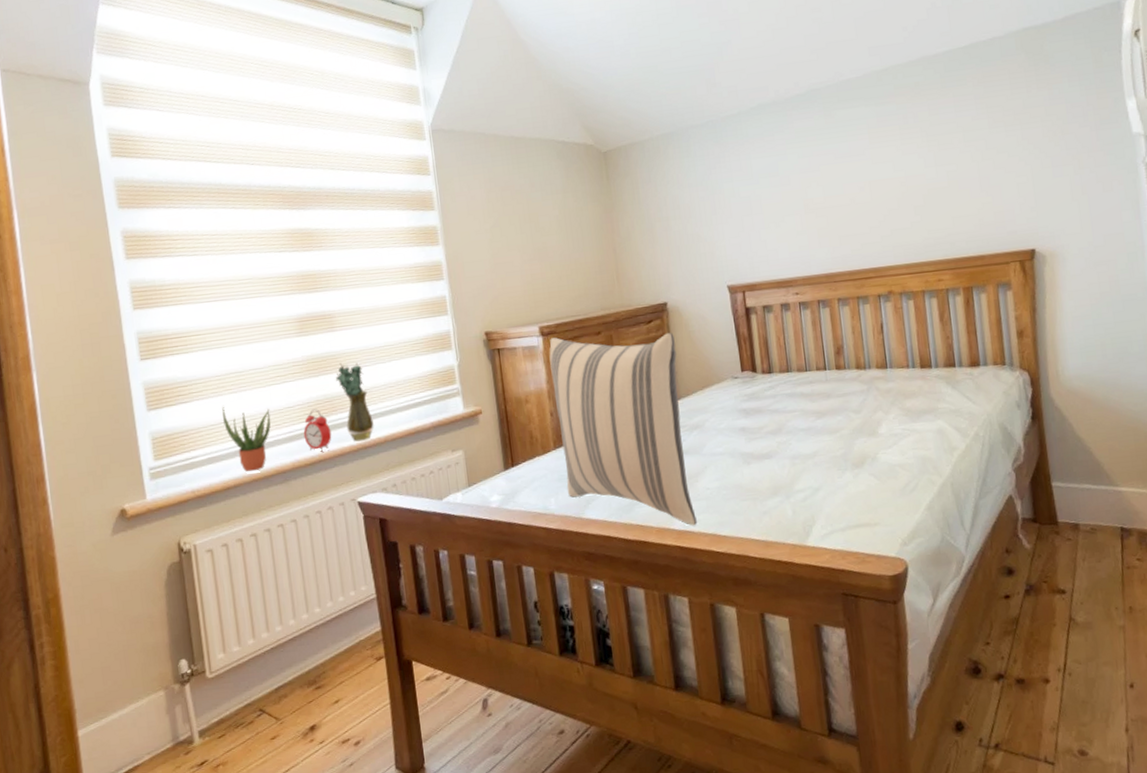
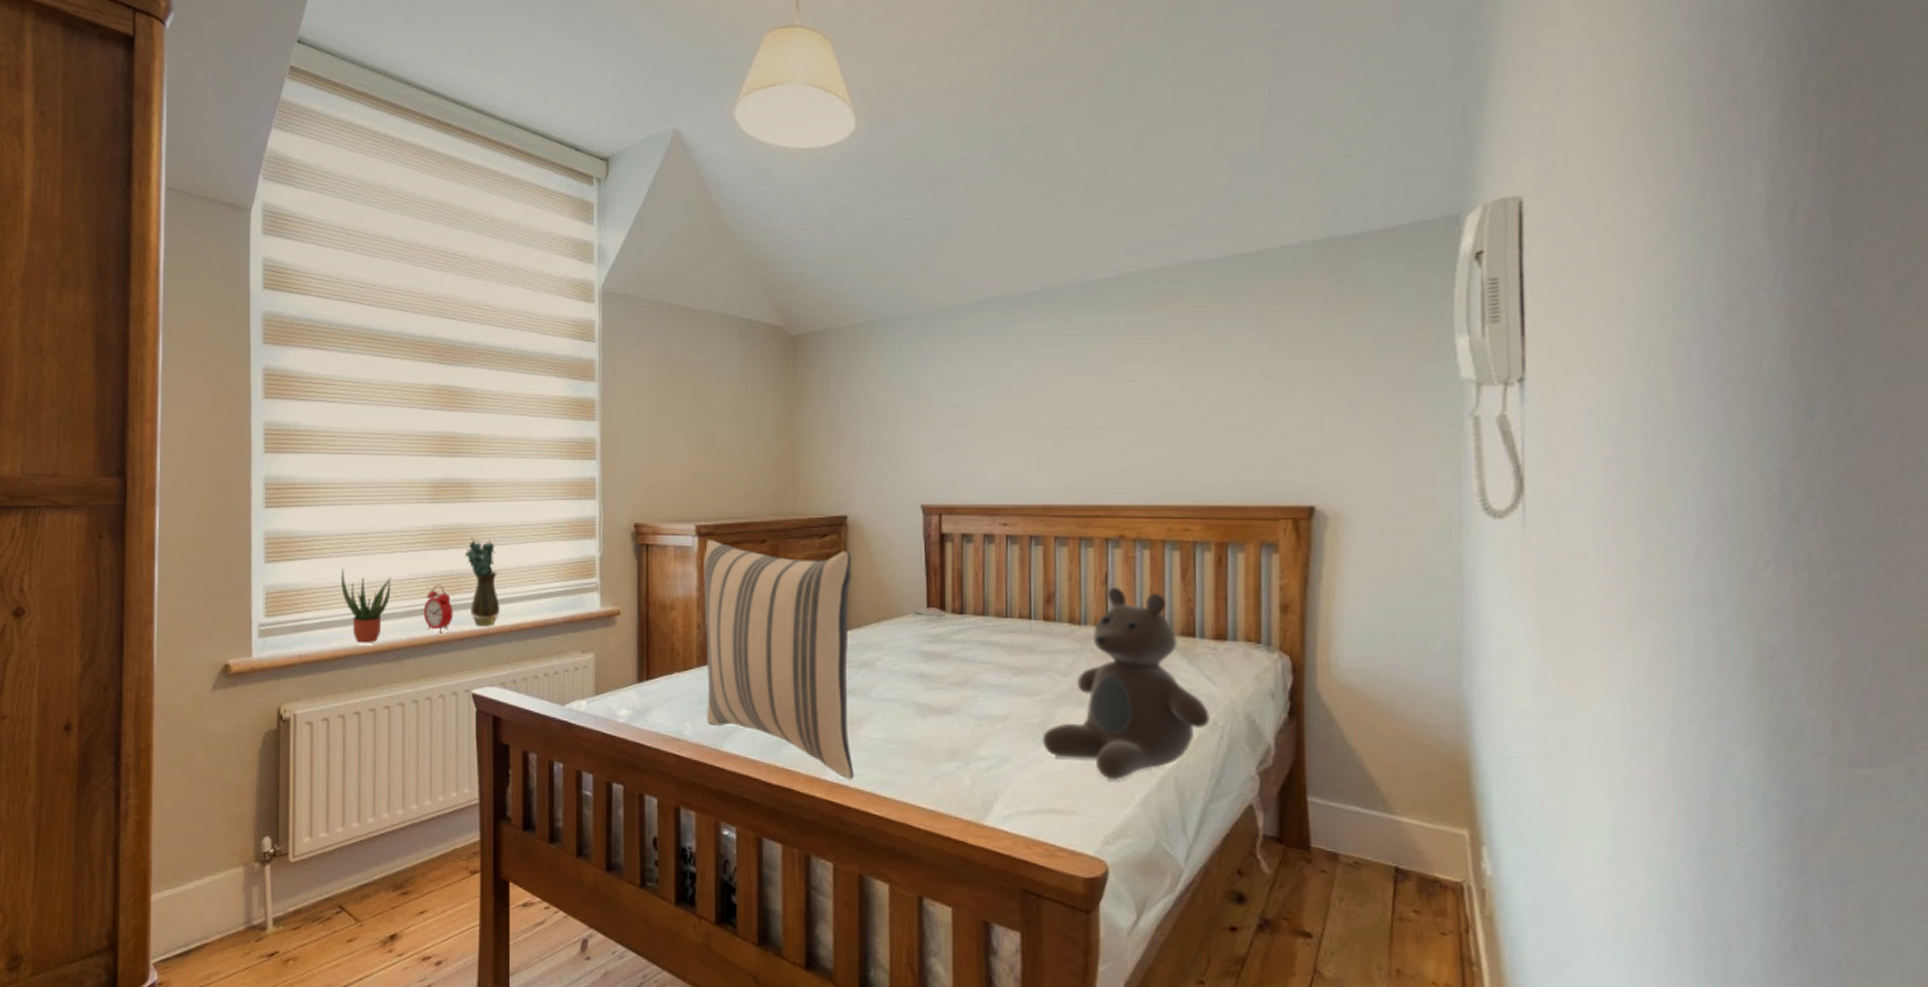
teddy bear: none [845,334,973,492] -> present [1042,586,1210,779]

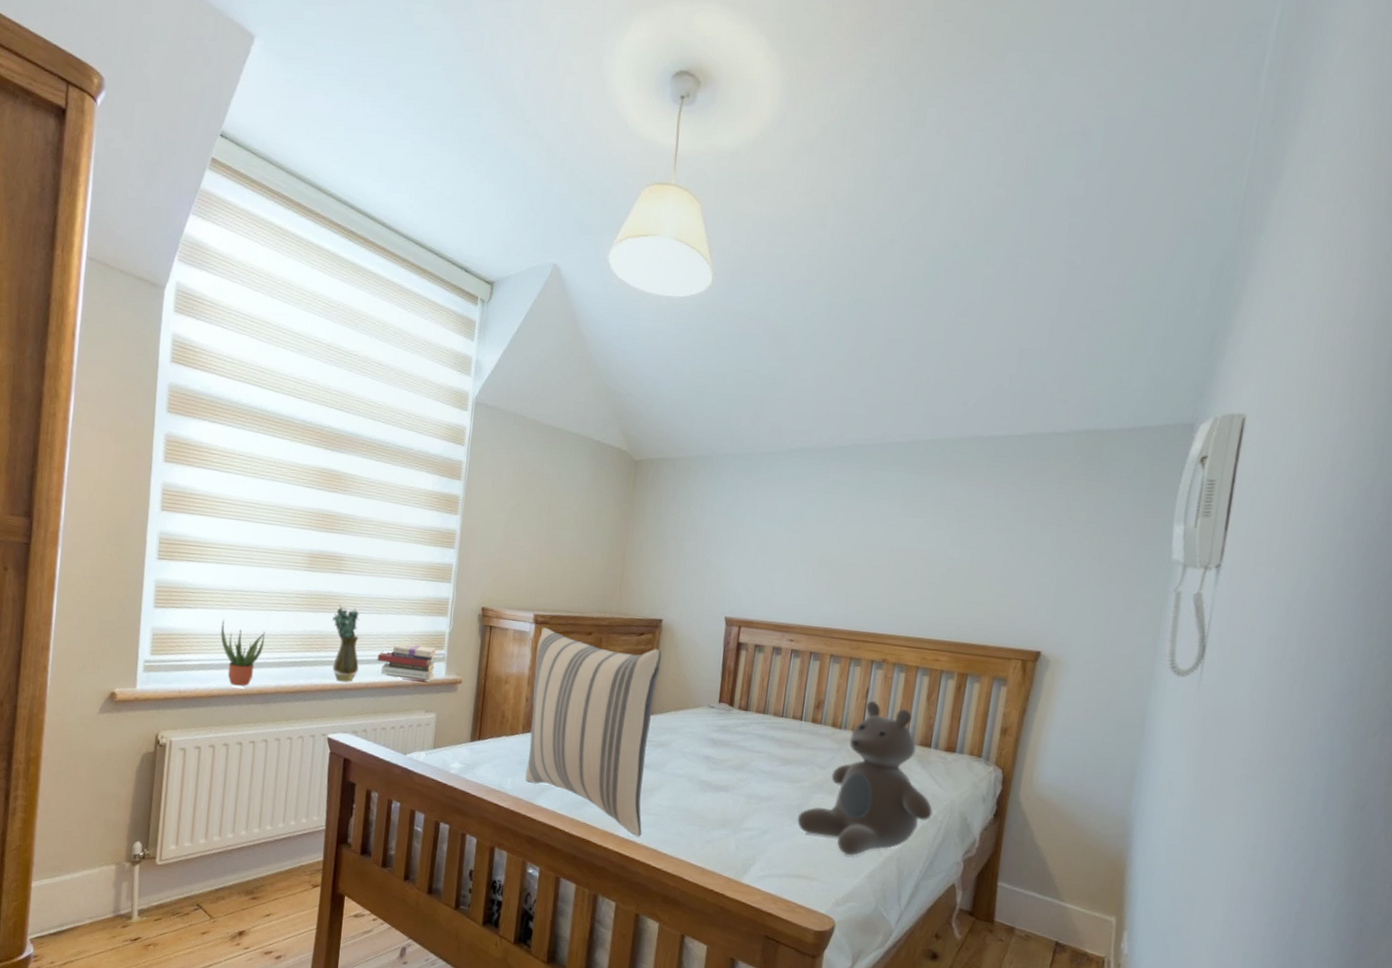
alarm clock: present [423,584,453,633] -> none [291,642,318,683]
books: none [520,575,588,618] -> present [377,643,436,682]

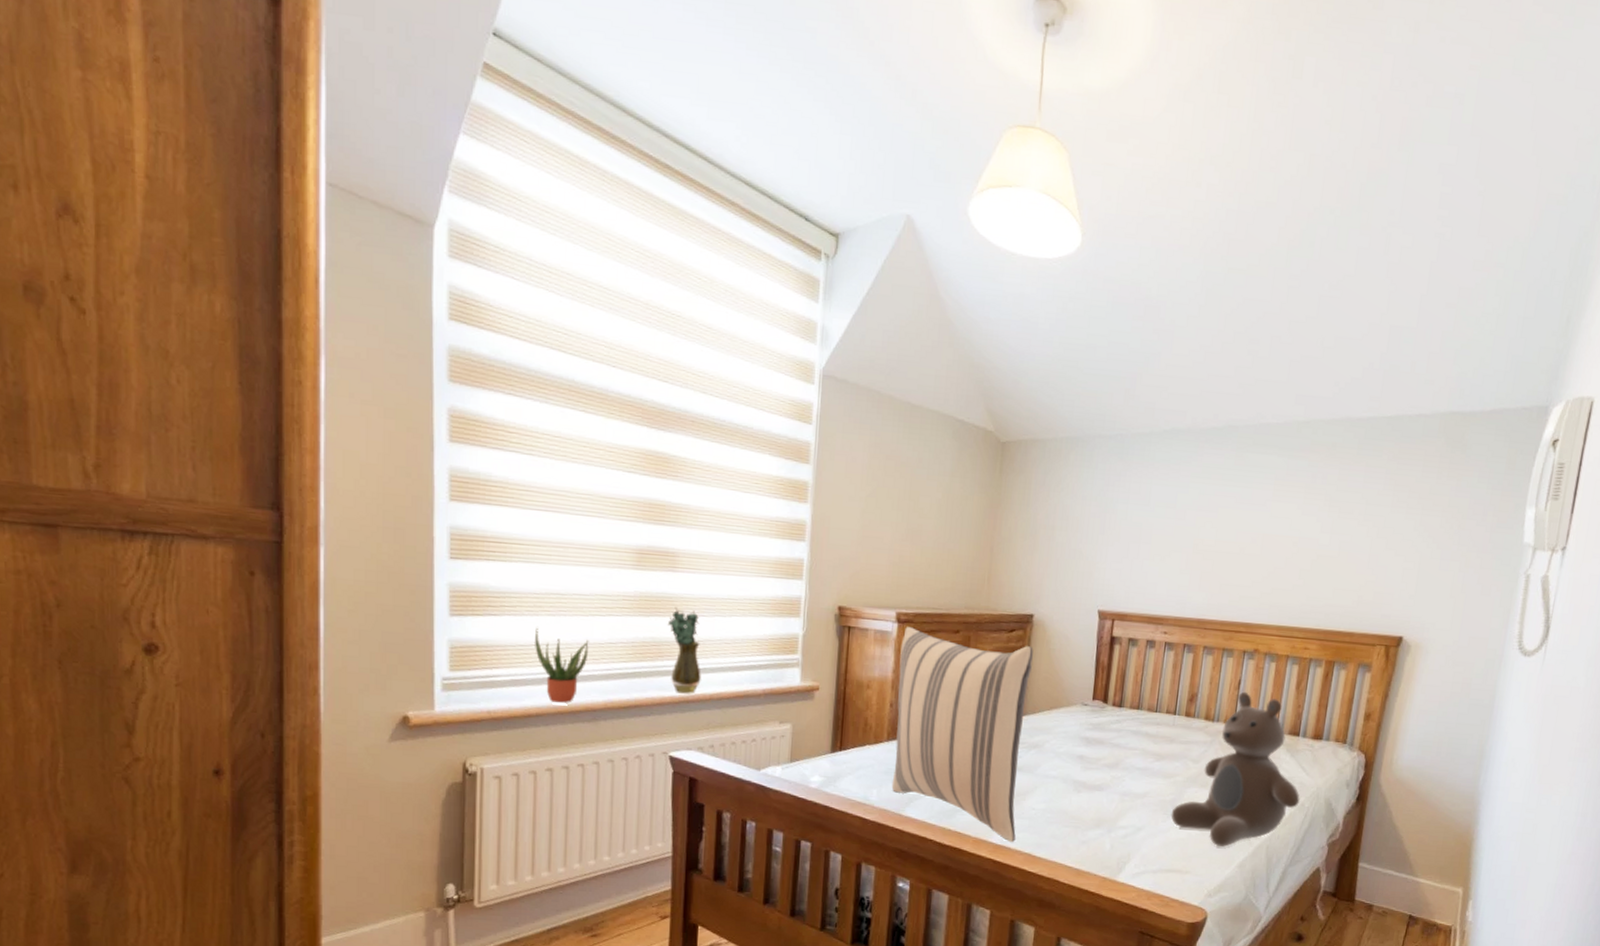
books: present [377,643,436,682] -> none [722,648,789,691]

